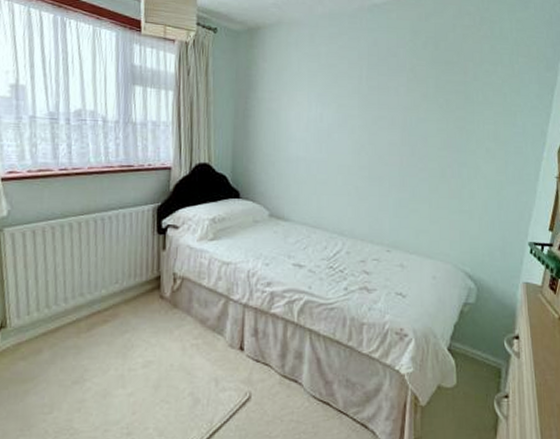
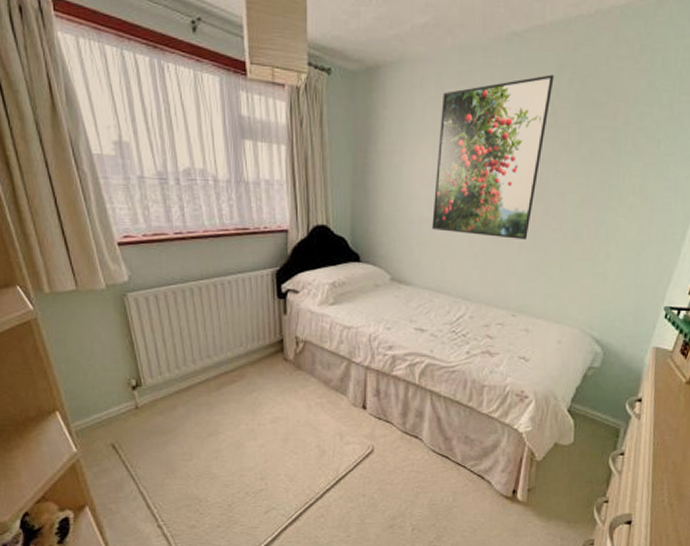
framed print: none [308,38,411,179] -> present [432,75,554,240]

